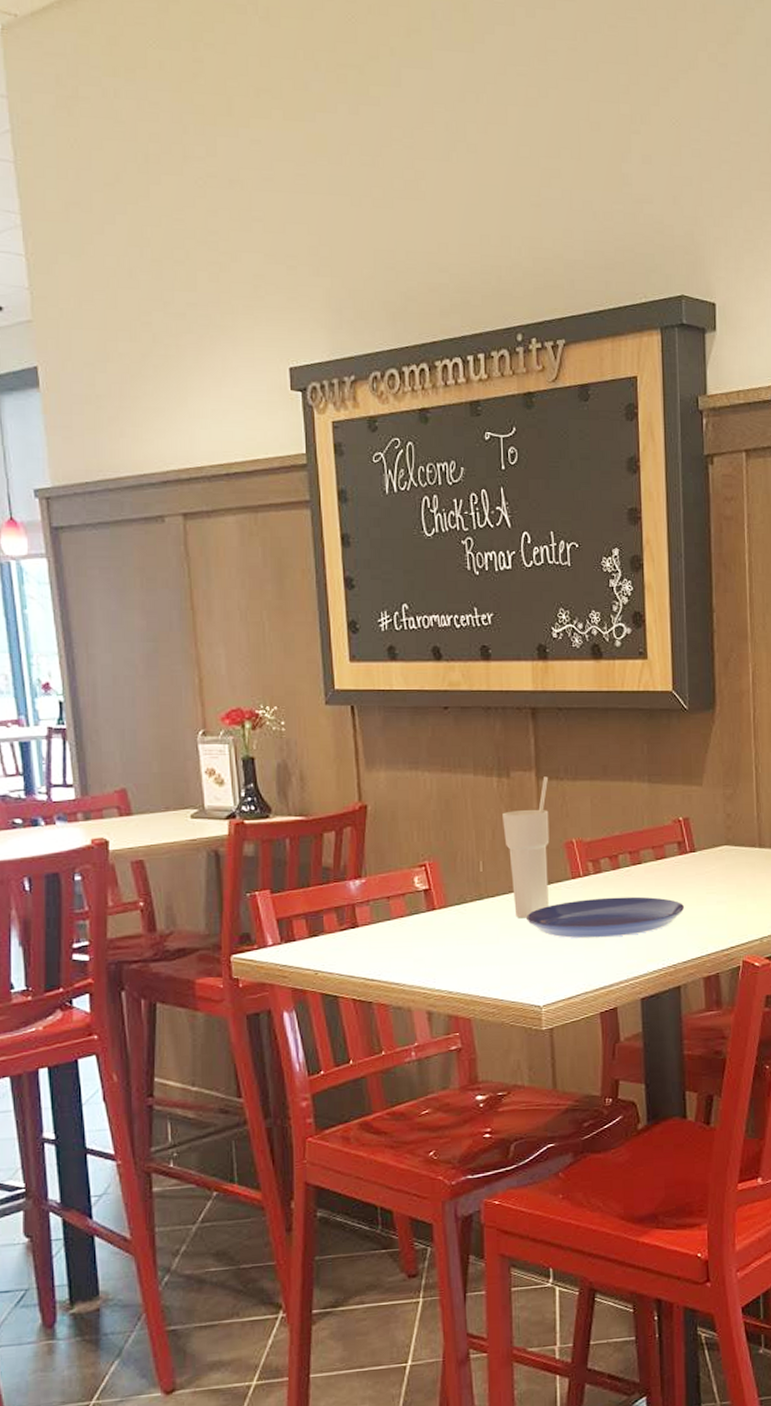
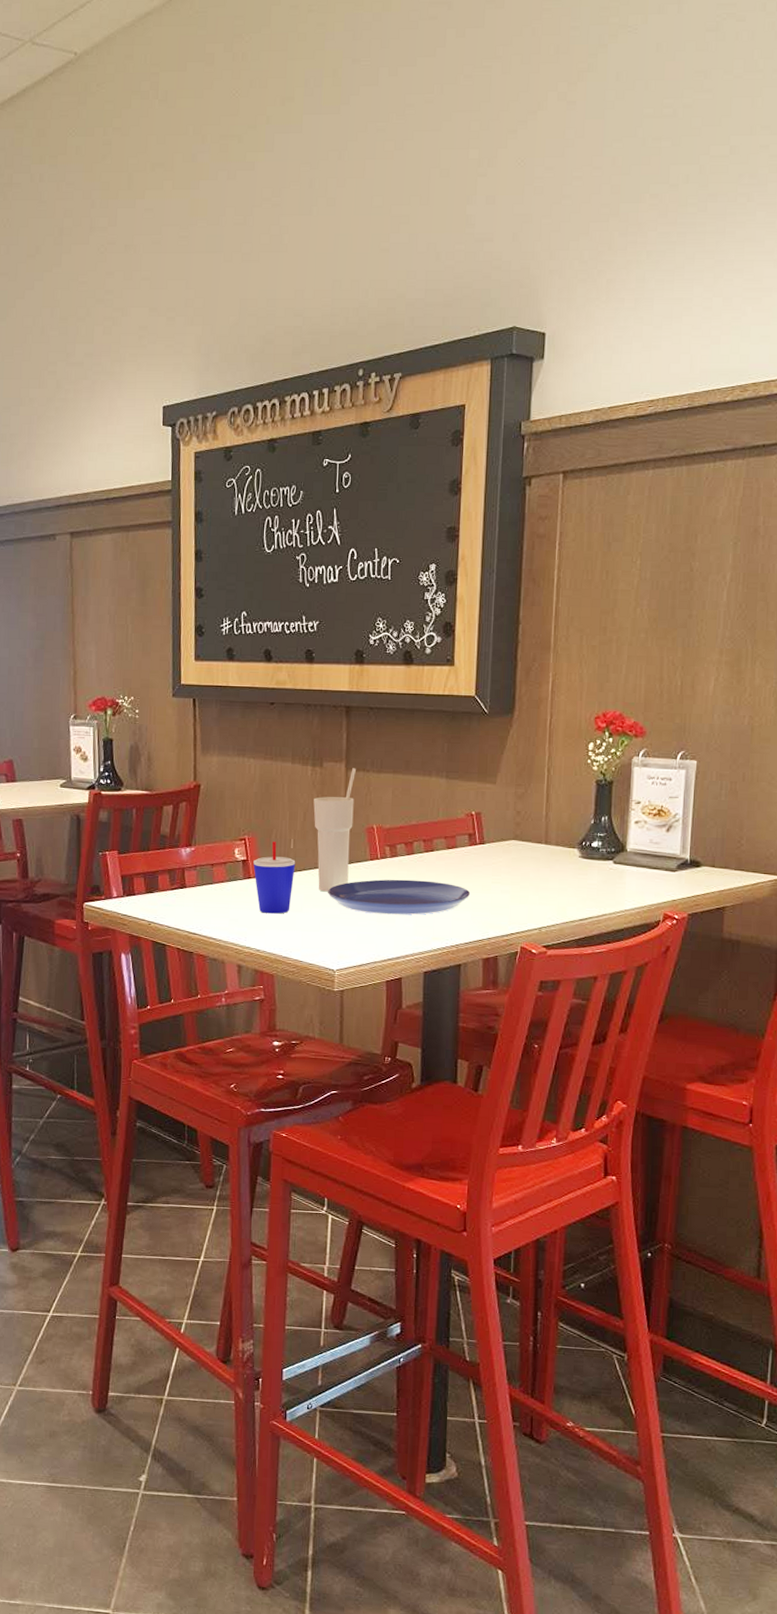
beverage cup: none [437,866,487,949] -> present [253,842,296,914]

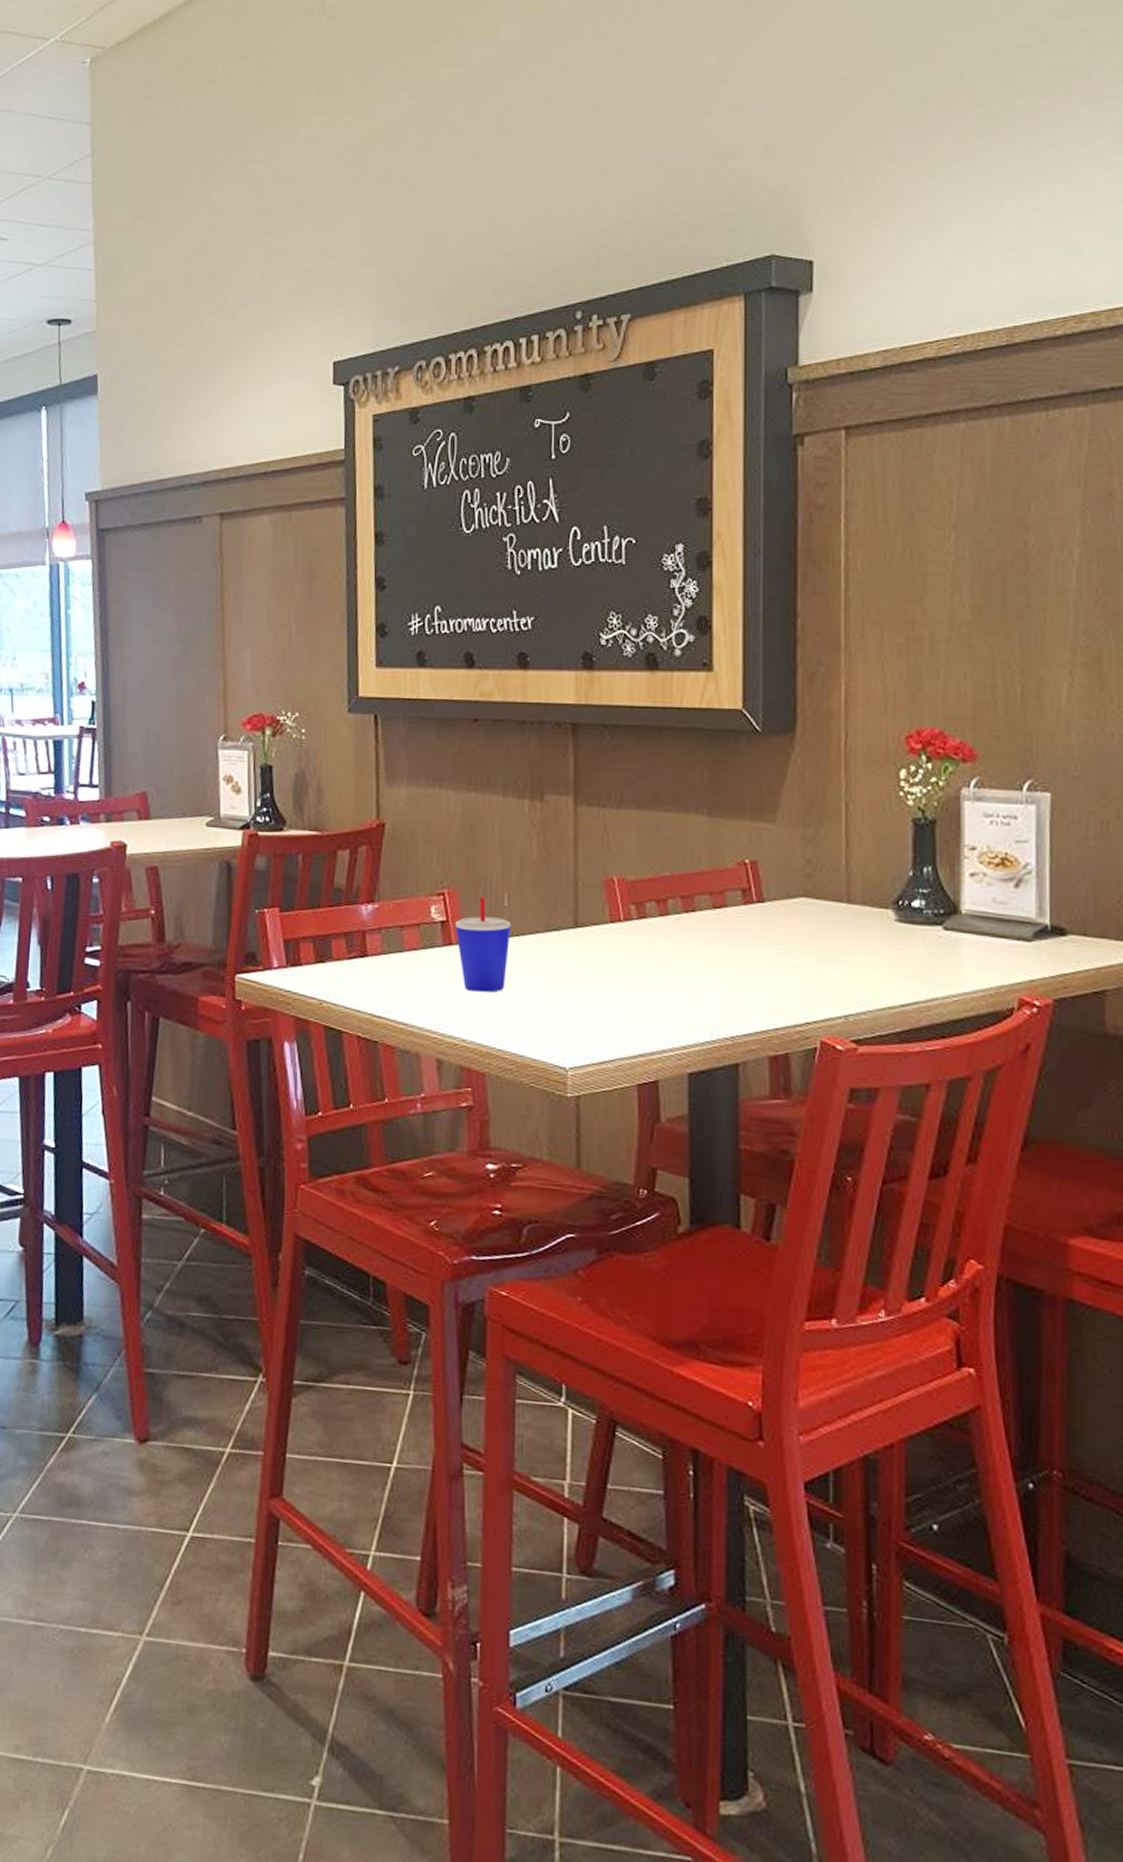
cup: present [313,768,357,892] -> none [533,802,589,964]
plate: present [328,879,471,915] -> none [555,948,748,996]

